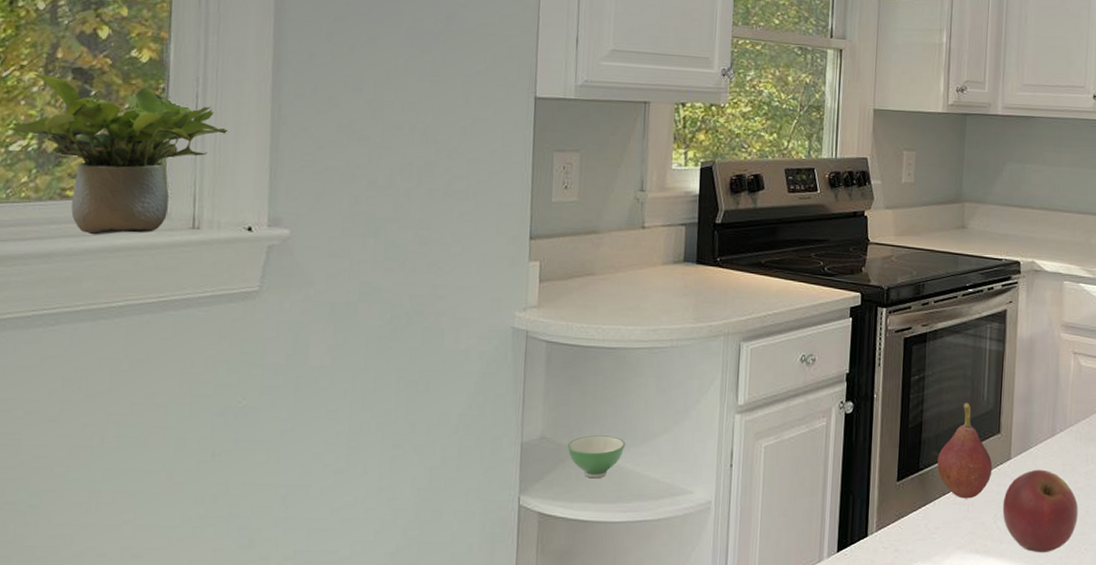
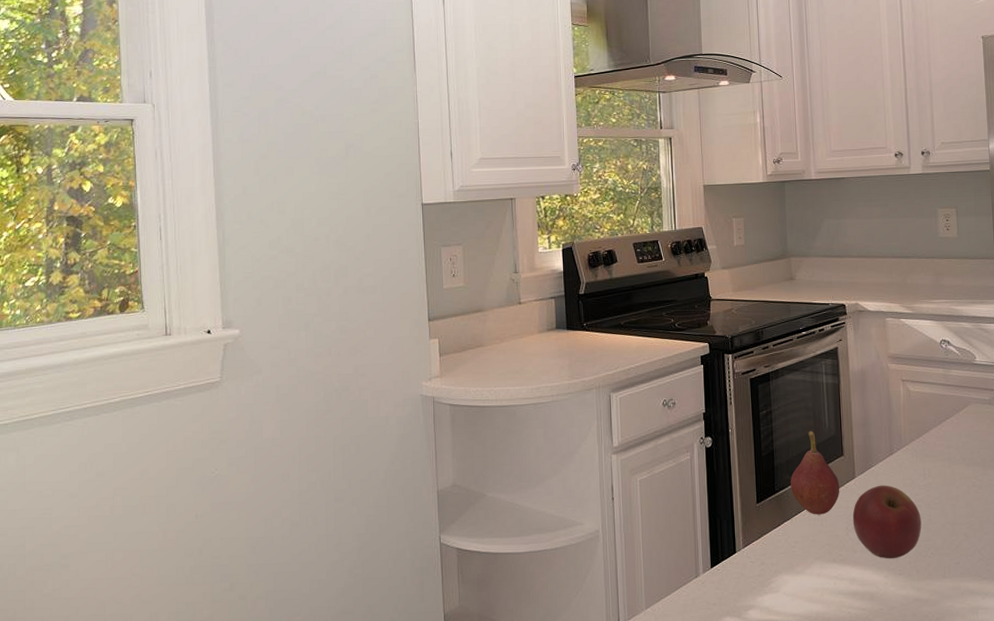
potted plant: present [11,73,229,235] -> none [25,223,186,347]
bowl: present [567,435,626,479] -> none [475,480,523,517]

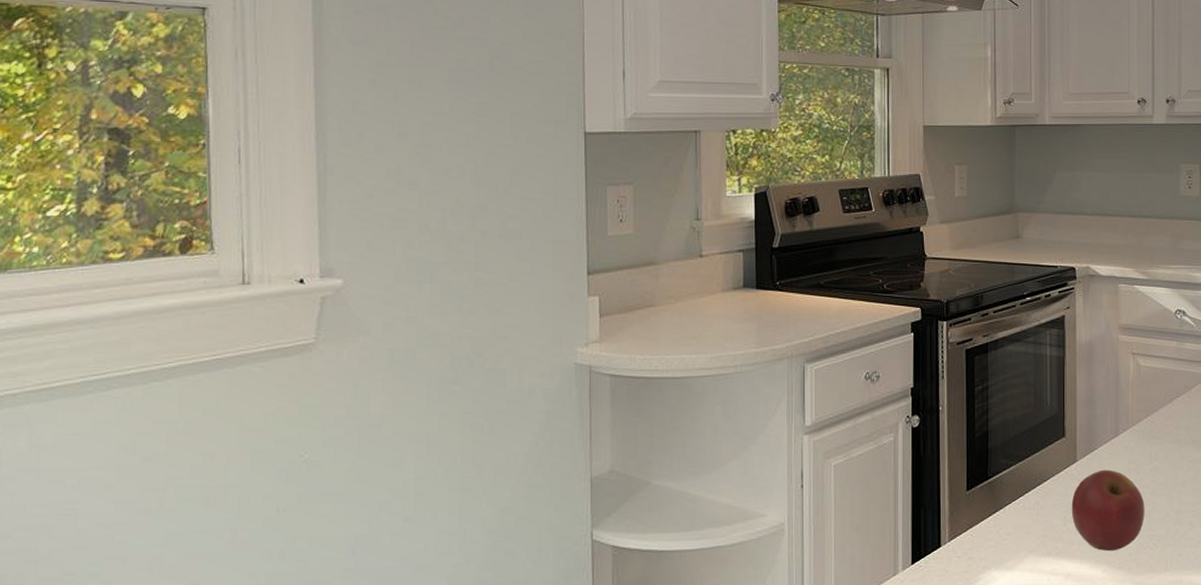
fruit: present [790,431,840,515] -> none [1005,409,1059,503]

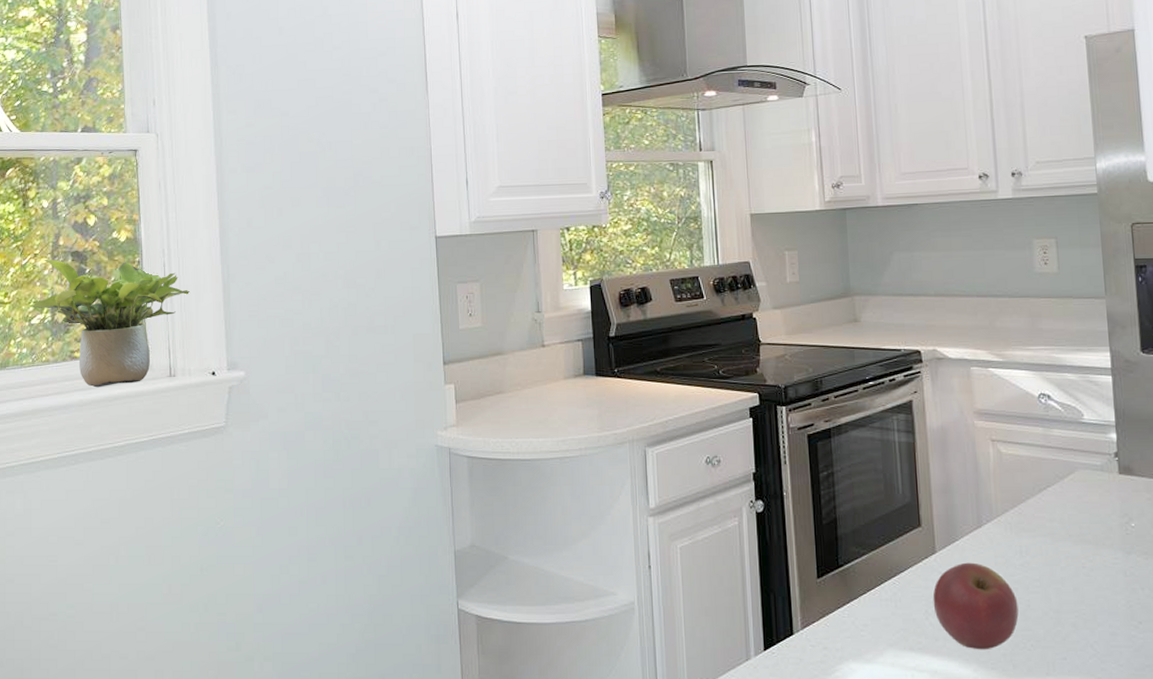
potted plant: none [47,135,274,297] -> present [31,258,191,388]

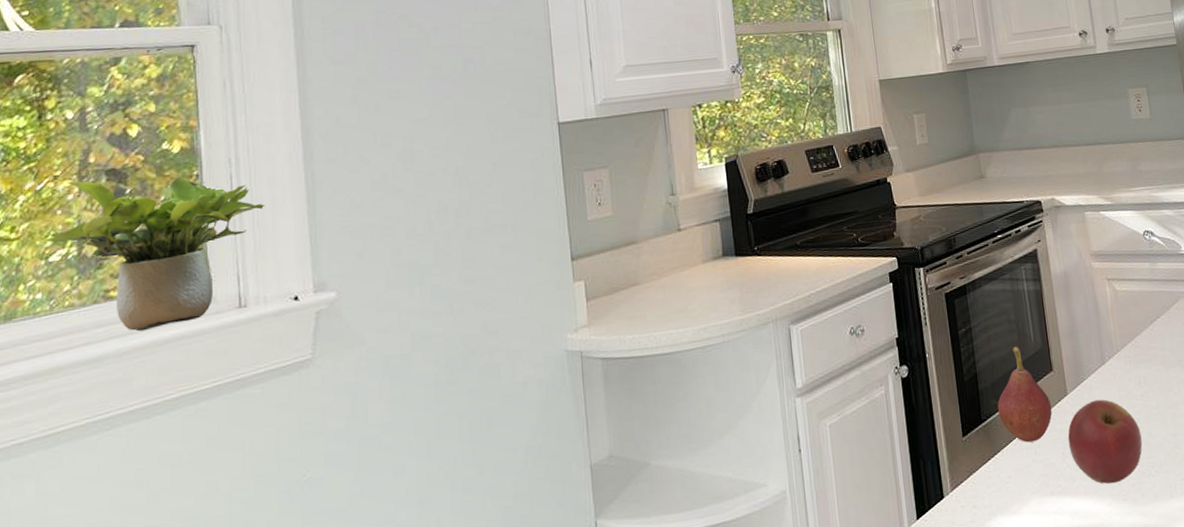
fruit: none [857,497,918,595] -> present [997,346,1053,443]

